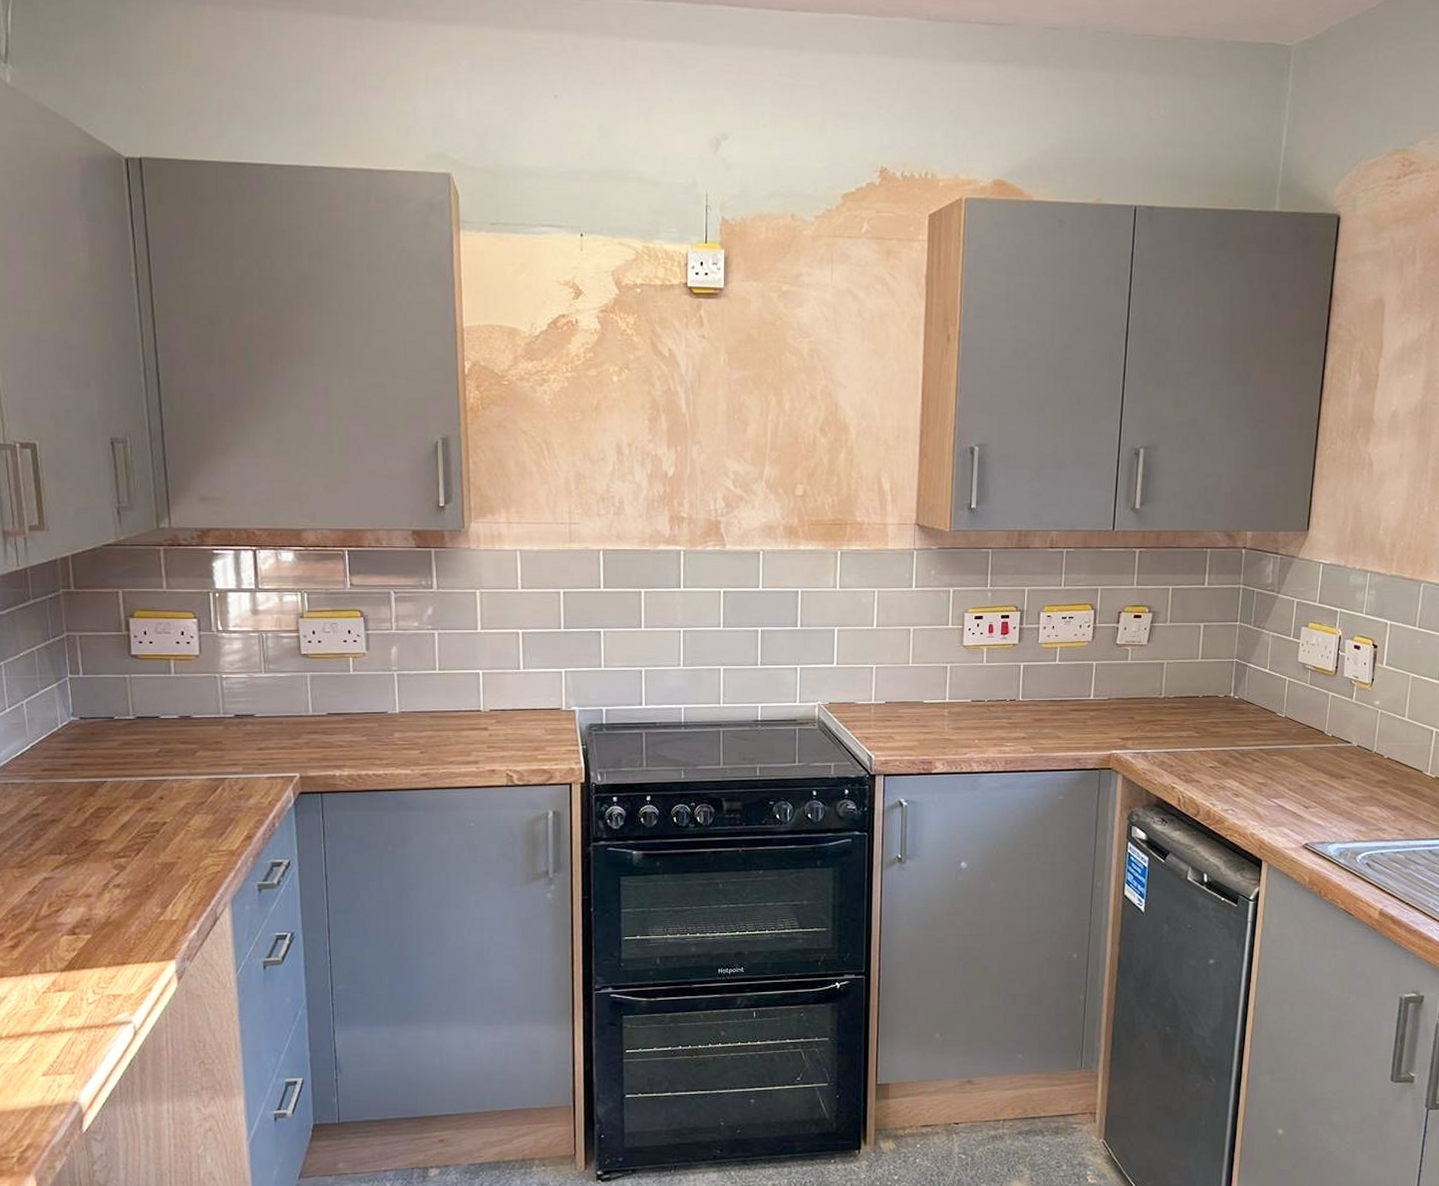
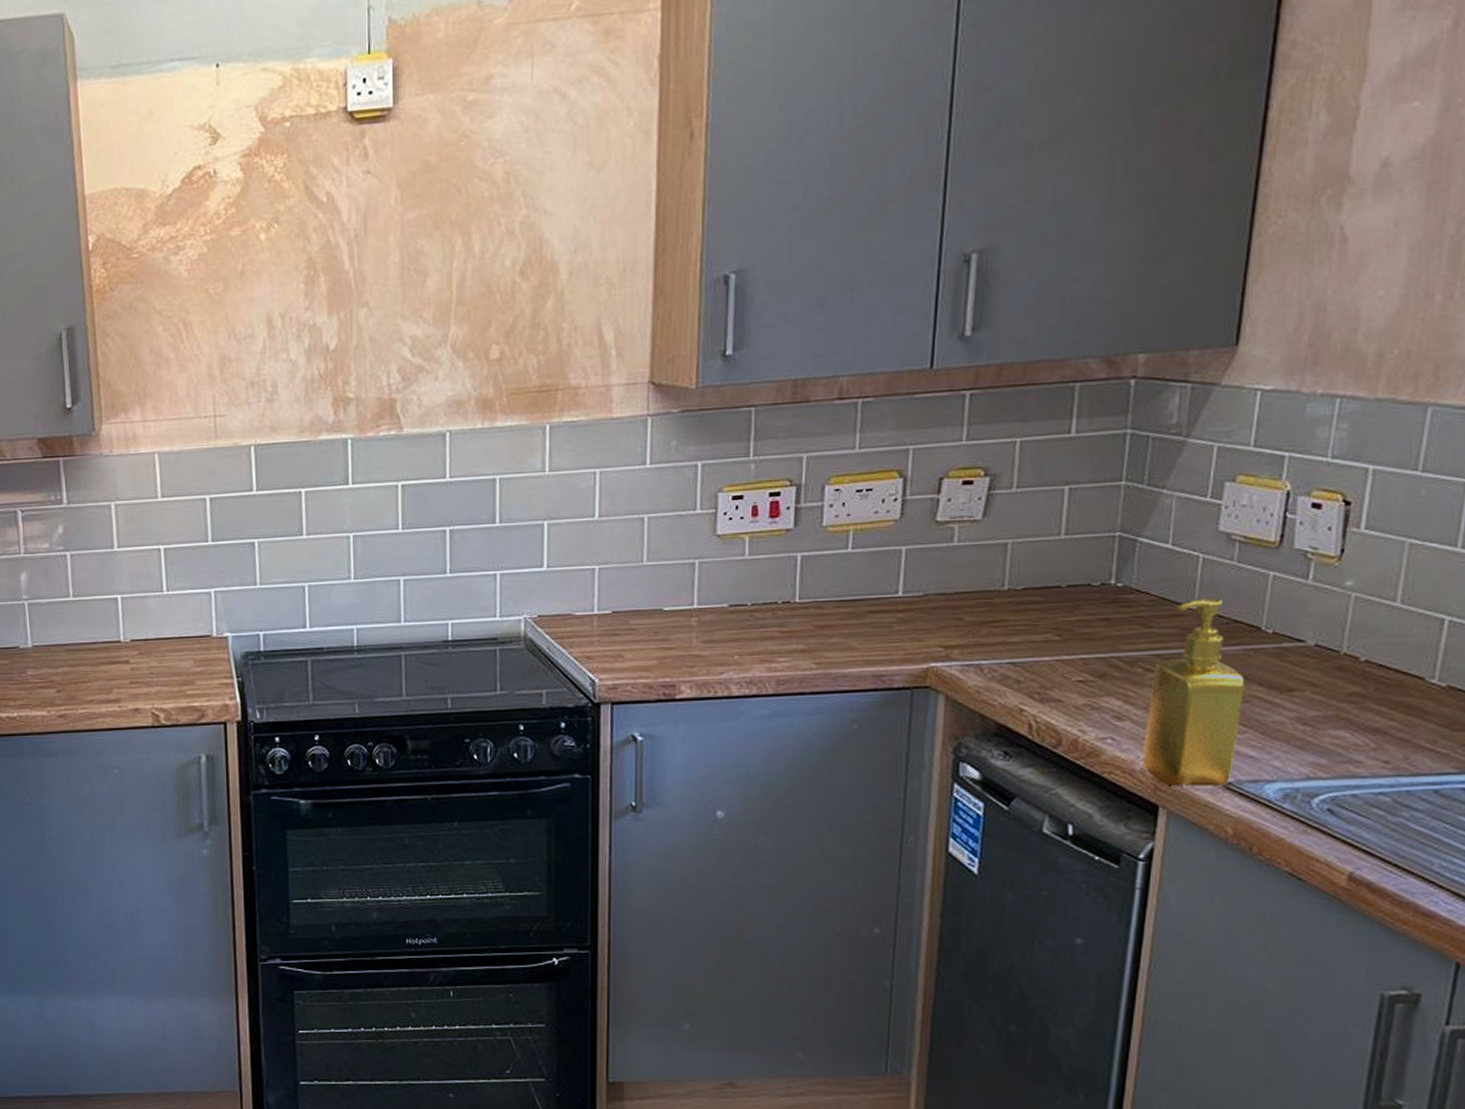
soap dispenser: none [1252,709,1315,846] -> present [1142,597,1245,787]

